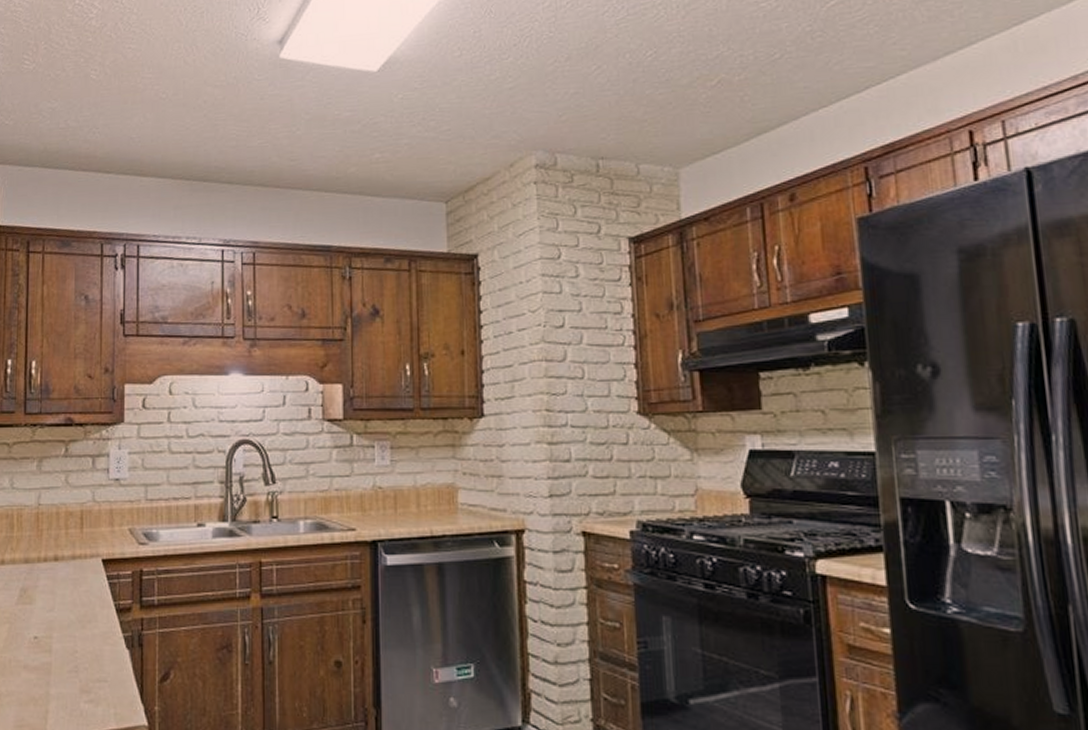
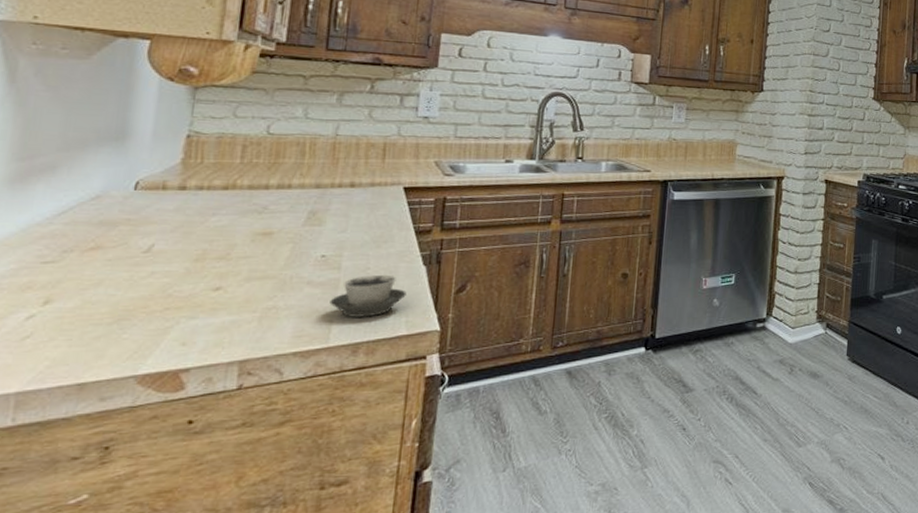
cup: none [44,658,113,707] -> present [329,274,407,317]

